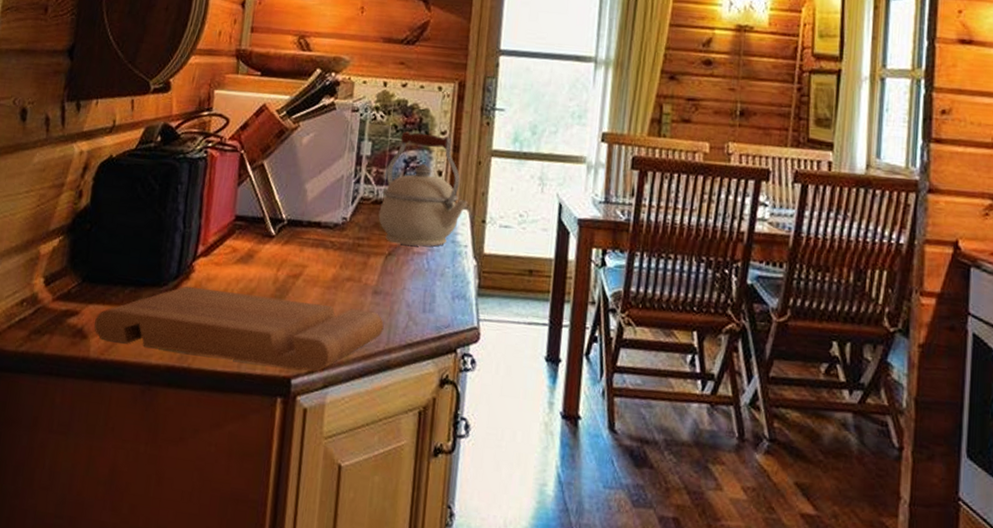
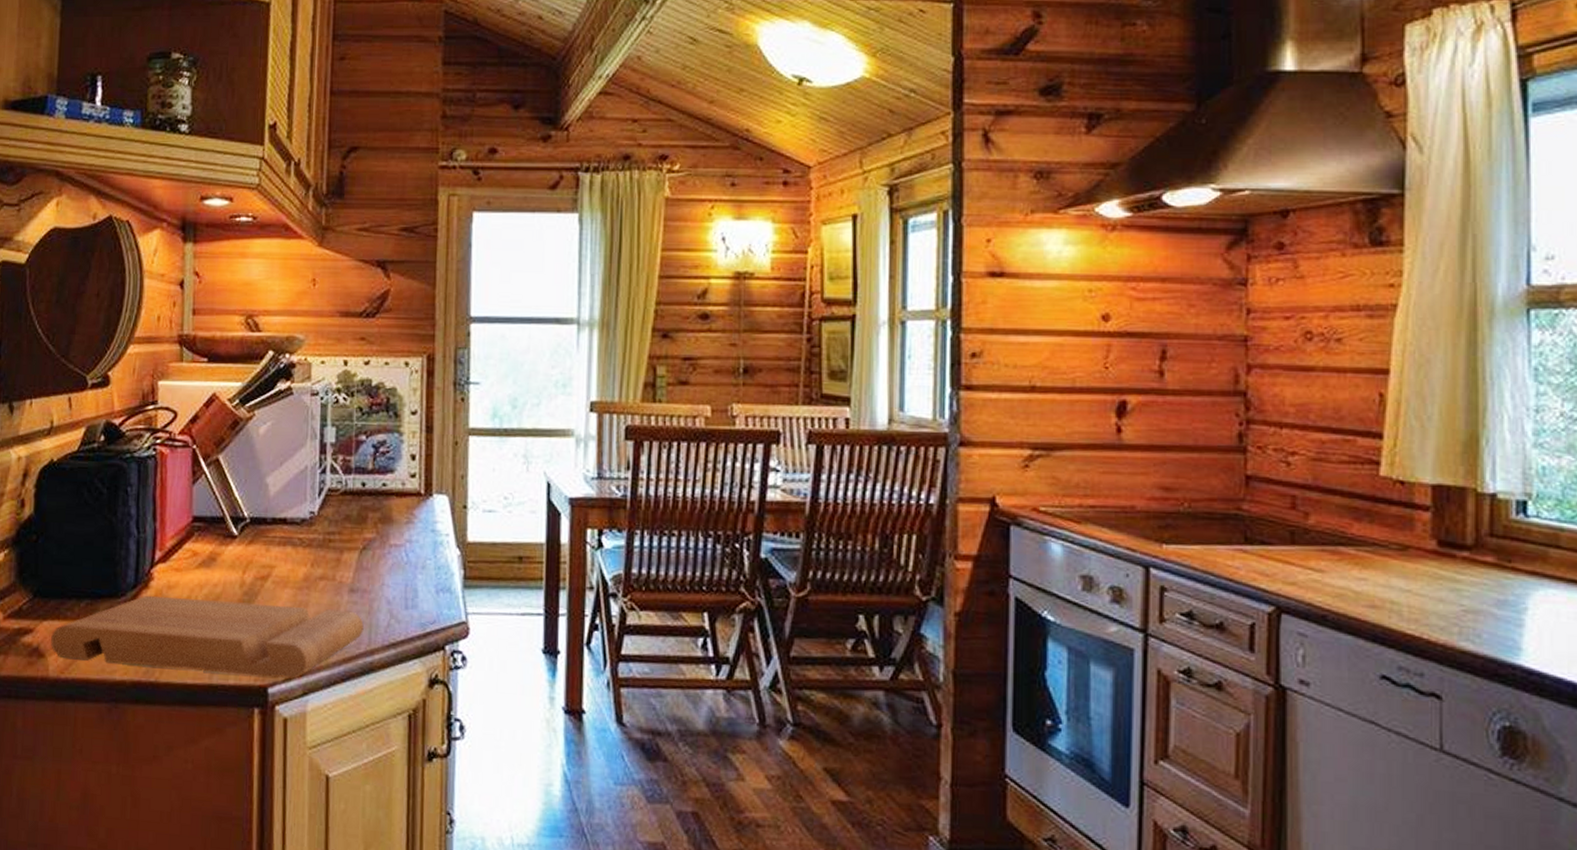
kettle: present [378,131,468,247] -> none [349,413,446,538]

